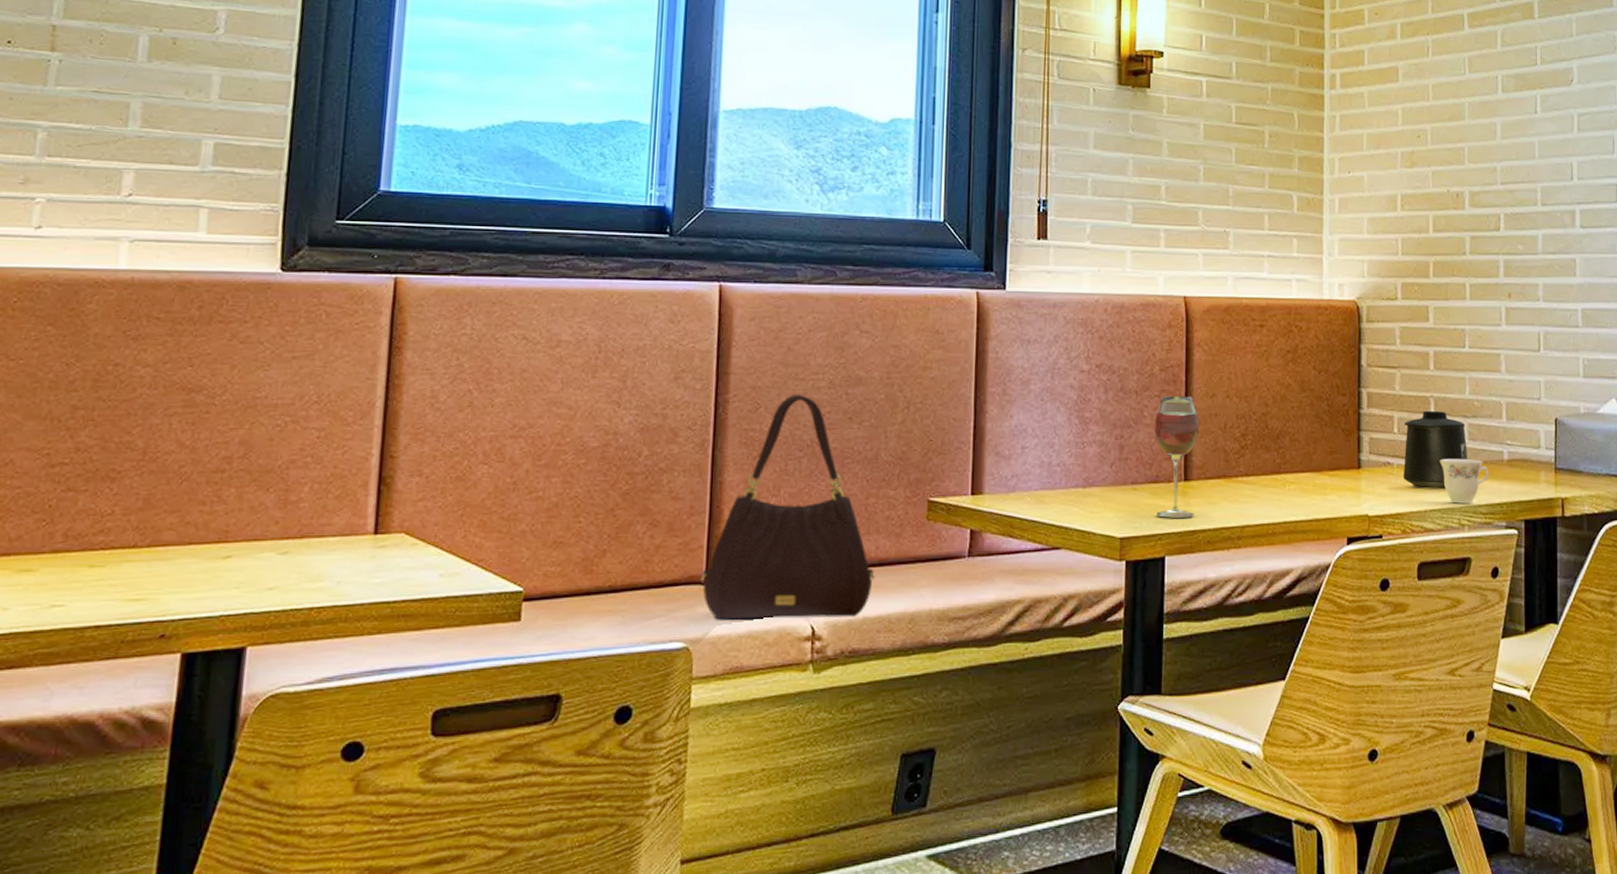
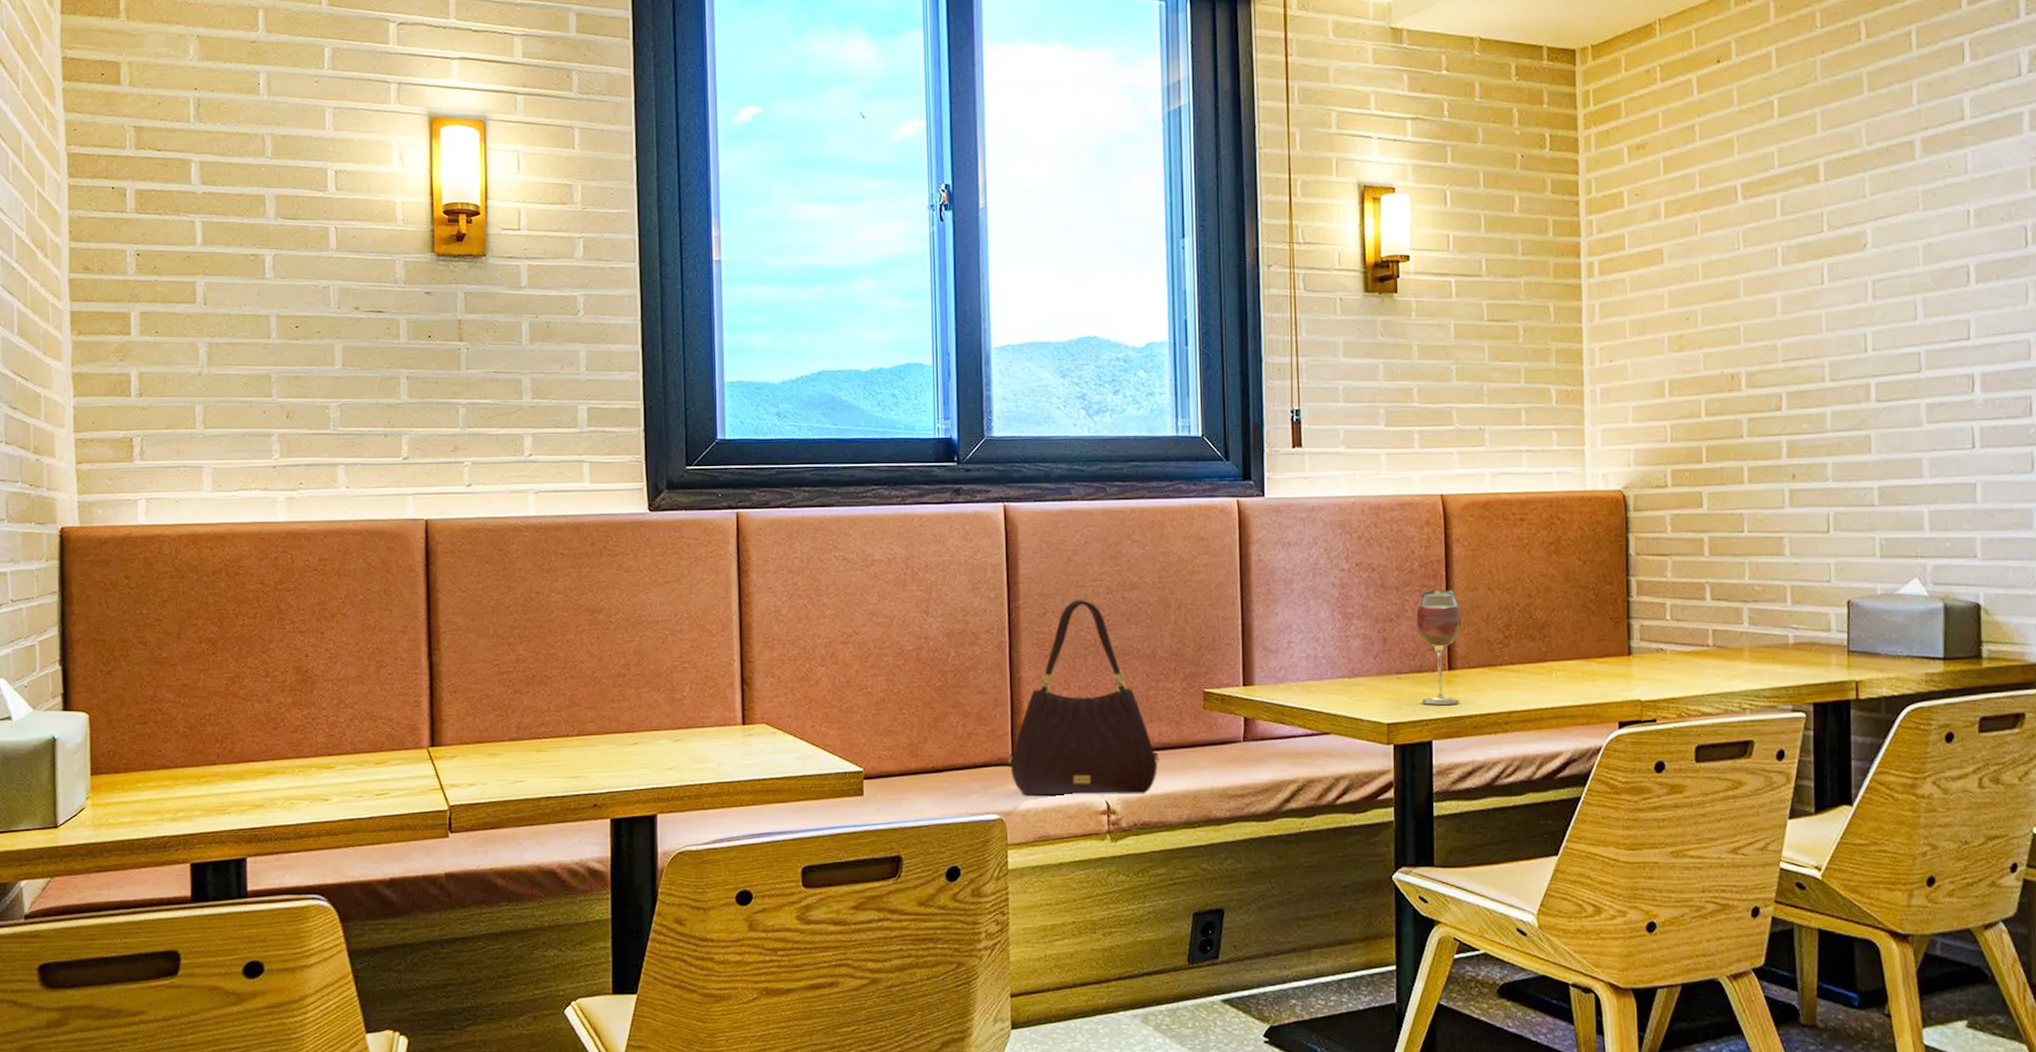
mug: present [1403,411,1468,490] -> none [1677,596,1749,674]
teacup: present [1440,458,1489,504] -> none [1717,643,1772,688]

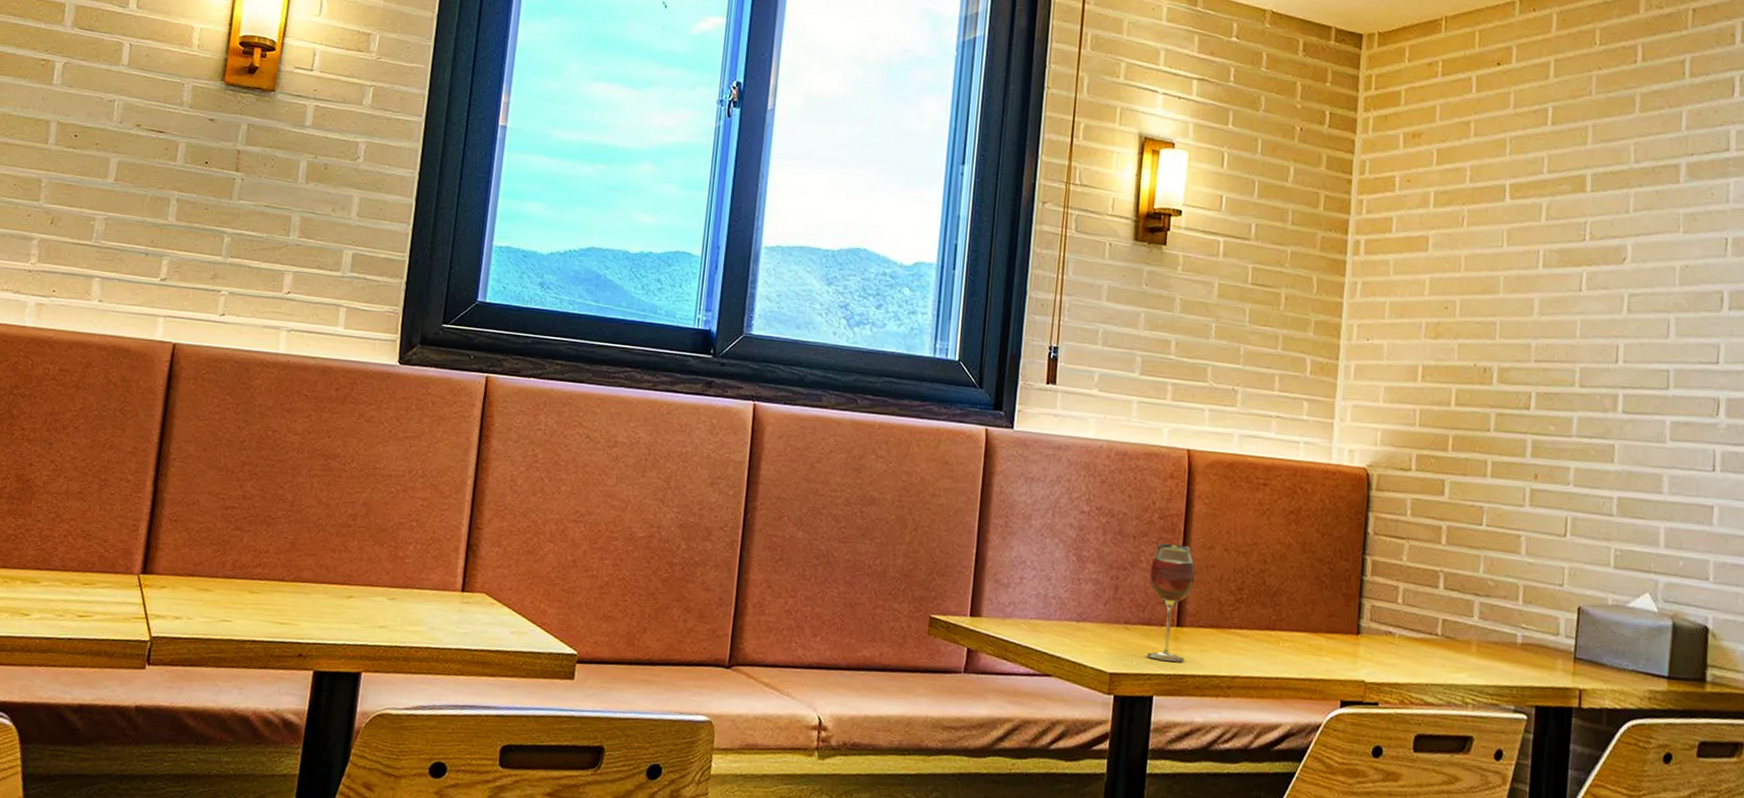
handbag: present [1008,599,1161,796] -> none [724,507,879,714]

